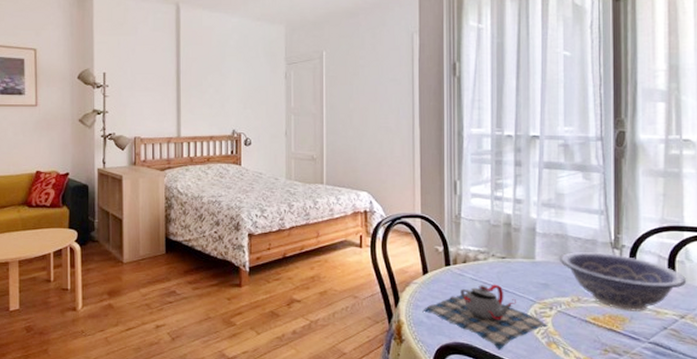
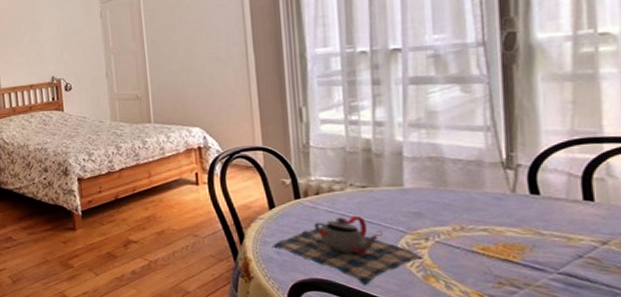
decorative bowl: present [559,252,686,312] -> none [433,173,608,239]

